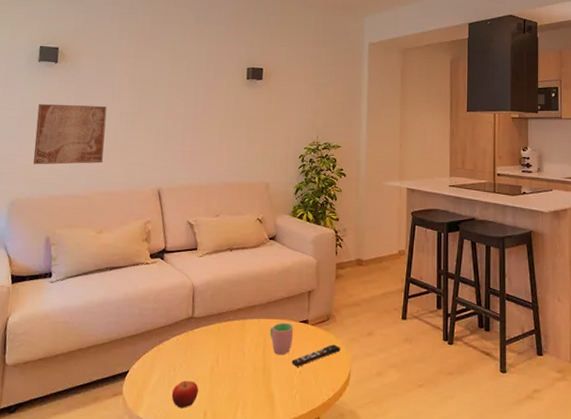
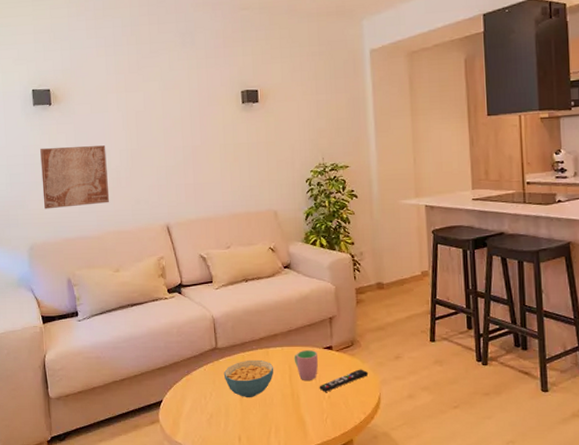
fruit: present [171,380,198,408] -> none [205,408,231,434]
cereal bowl: none [196,330,249,371] -> present [223,359,274,398]

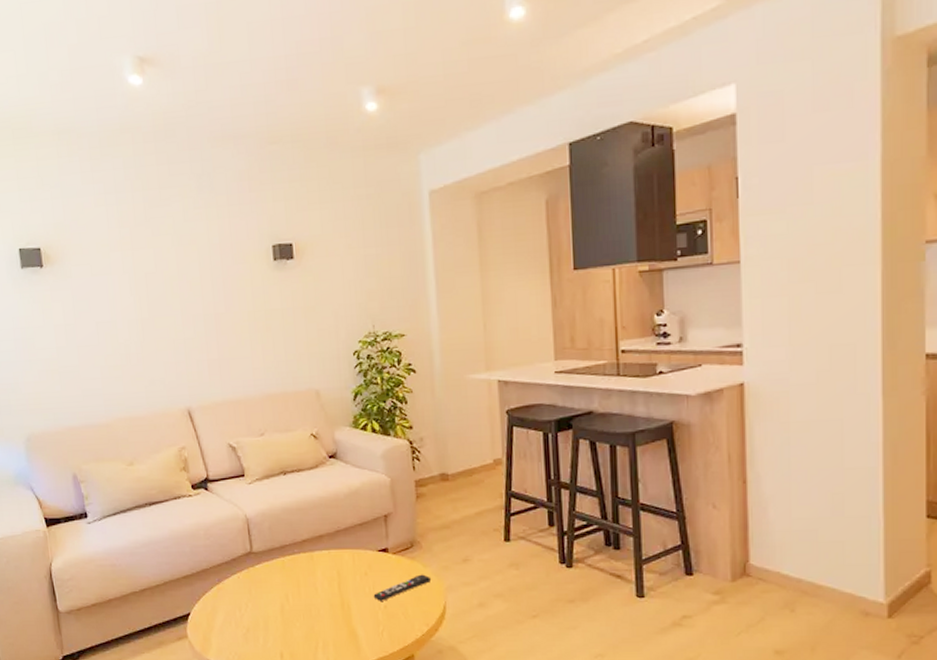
wall art: present [40,145,110,209] -> none [32,315,119,393]
cereal bowl: present [223,359,274,398] -> none [260,565,320,610]
cup: present [294,349,318,380] -> none [343,552,372,588]

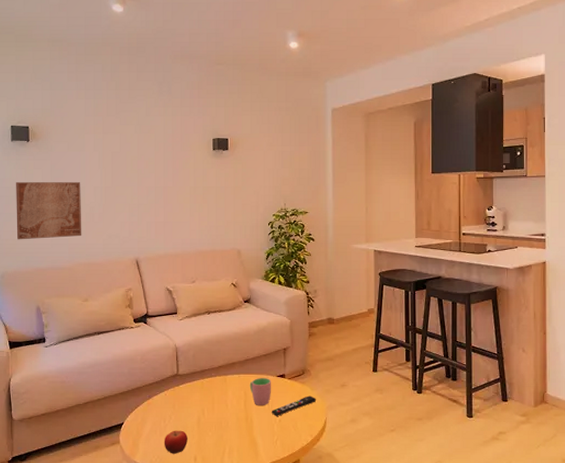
wall art: none [32,315,119,393] -> present [16,181,82,240]
fruit: none [241,621,271,650] -> present [164,430,187,454]
cup: none [343,552,372,588] -> present [249,377,271,405]

